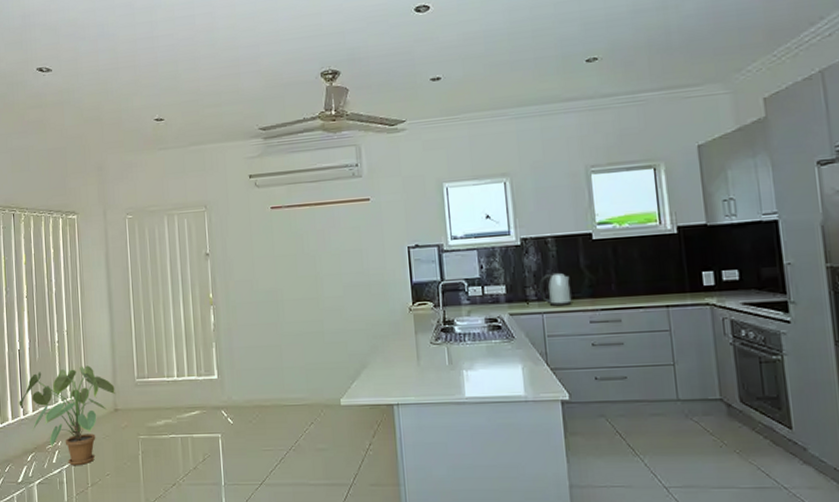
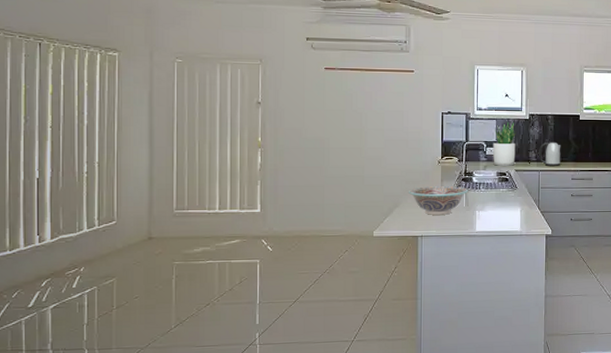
house plant: present [19,365,115,466] -> none [34,196,150,290]
decorative bowl: none [376,339,451,377] -> present [408,186,469,215]
planter: none [476,251,508,310] -> present [493,122,516,166]

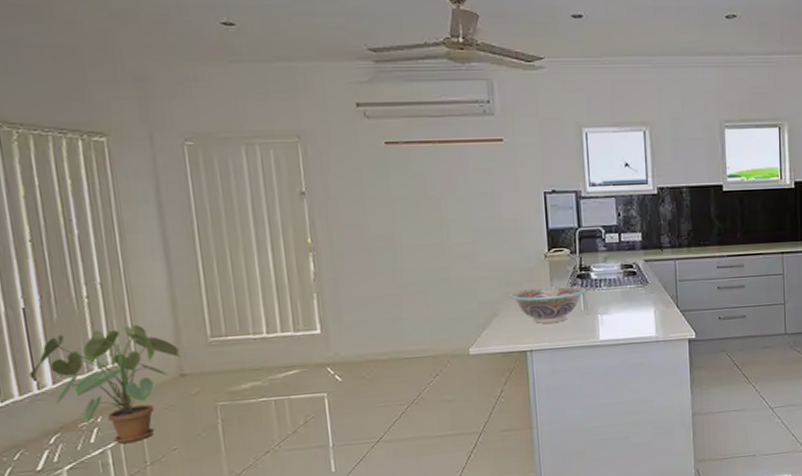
house plant: none [34,196,150,290] -> present [29,325,180,444]
planter: present [493,122,516,166] -> none [614,199,644,257]
kettle: present [539,141,561,167] -> none [673,221,702,254]

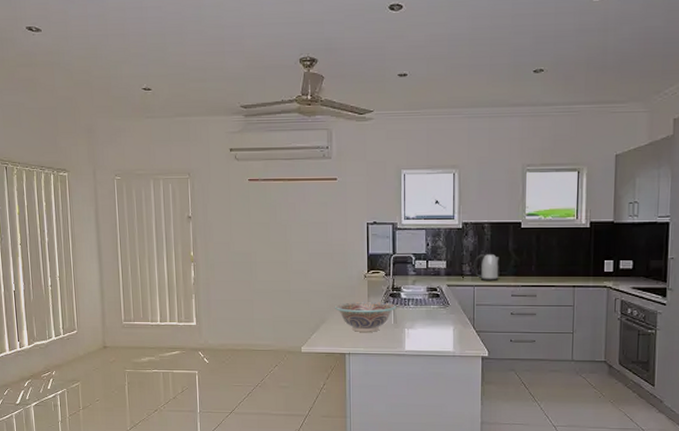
house plant: present [29,325,180,444] -> none [15,308,104,392]
kettle: none [673,221,702,254] -> present [474,253,499,282]

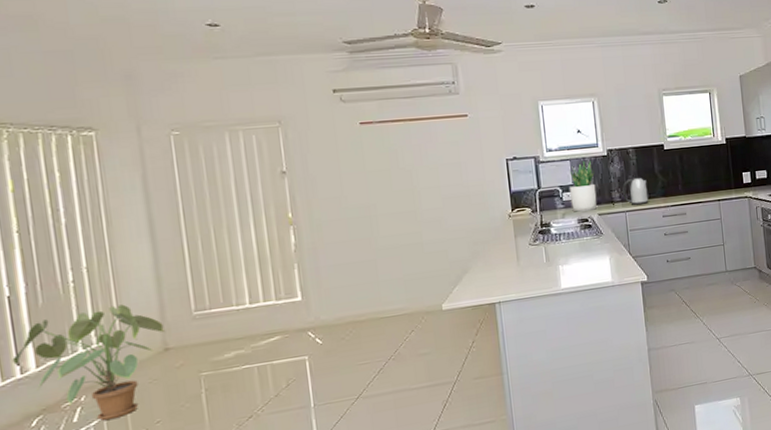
house plant: none [15,308,104,392] -> present [12,304,164,421]
decorative bowl: present [334,302,397,332] -> none [477,240,548,278]
planter: none [423,232,448,280] -> present [569,161,597,212]

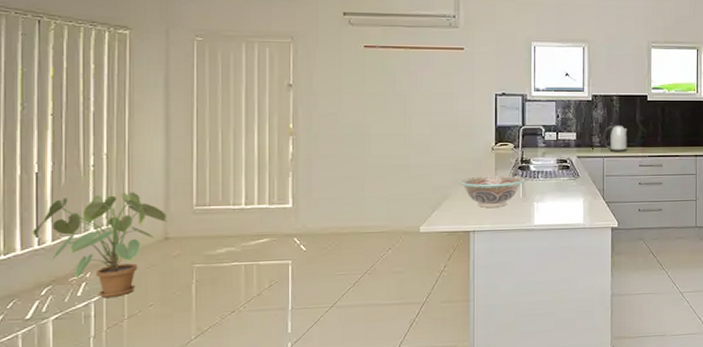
decorative bowl: none [477,240,548,278] -> present [458,175,526,208]
planter: present [569,161,597,212] -> none [552,104,578,152]

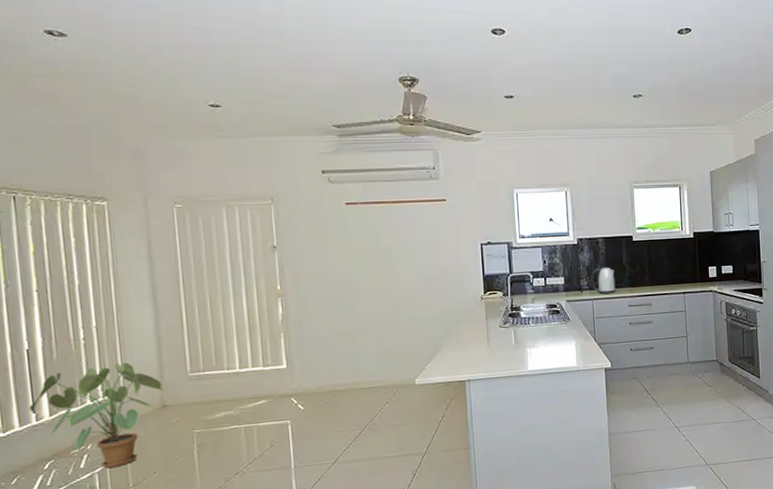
decorative bowl: present [458,175,526,208] -> none [450,323,517,357]

